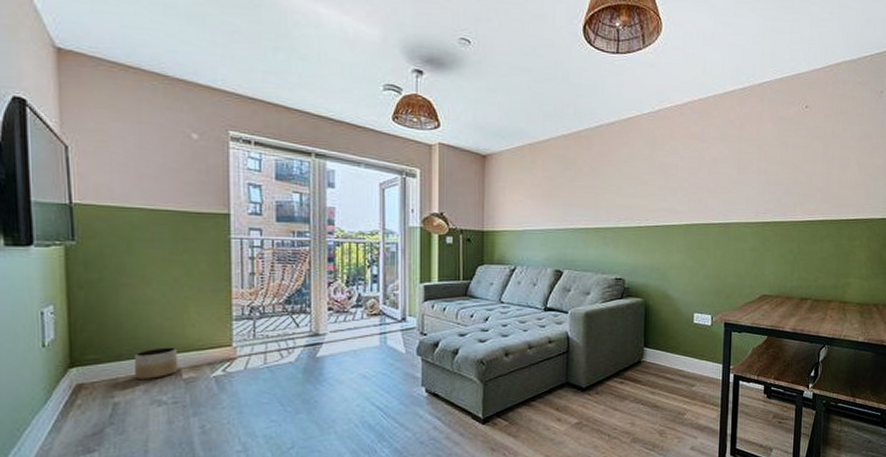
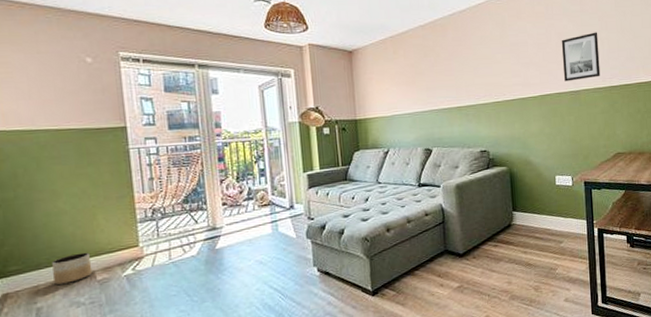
wall art: none [714,161,756,212] -> present [561,32,601,82]

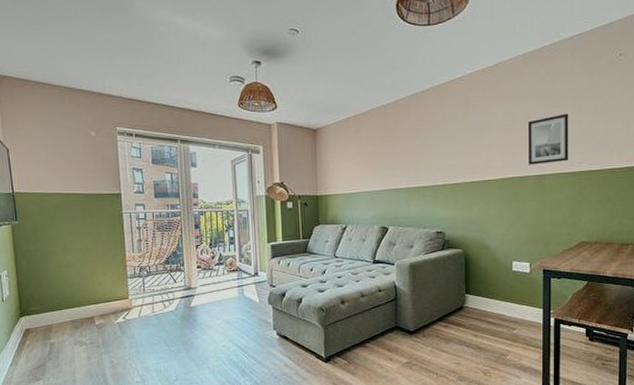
planter: present [52,252,93,285] -> none [62,300,93,326]

